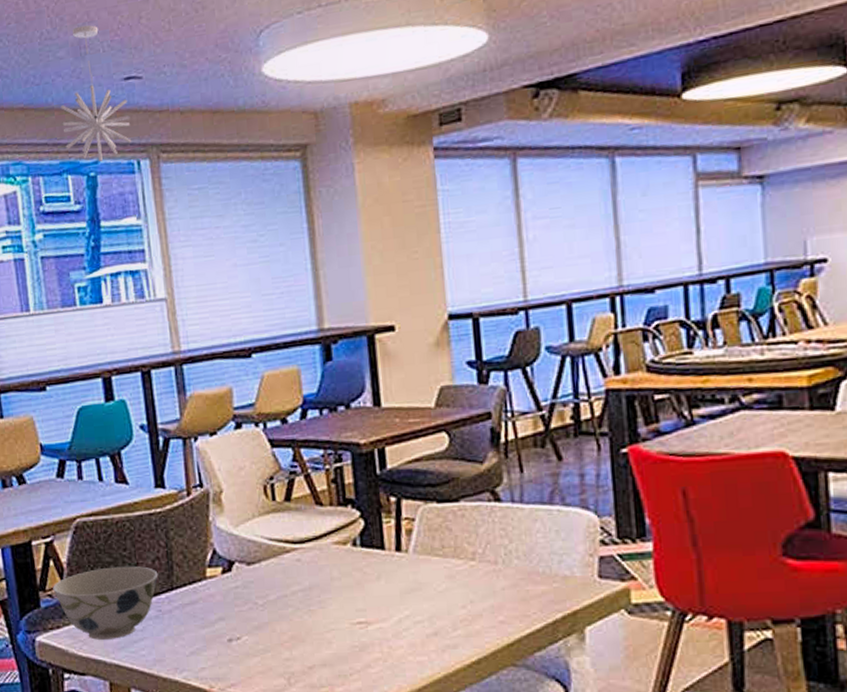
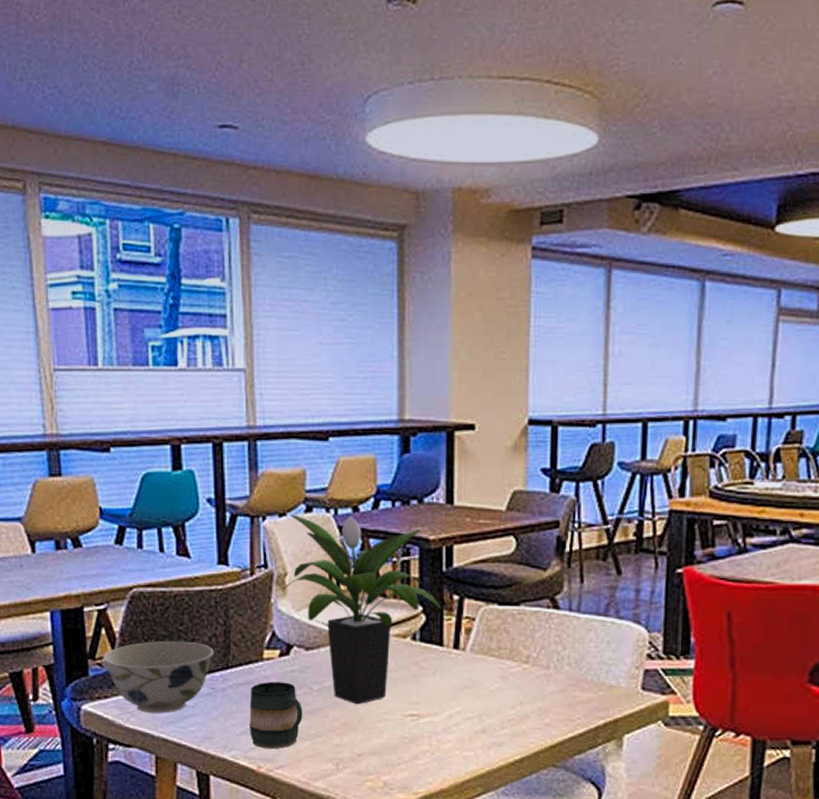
pendant light: present [60,25,132,162] -> none [146,59,222,213]
mug: none [196,599,250,667] -> present [249,681,303,749]
potted plant: none [218,428,380,615] -> present [281,514,442,704]

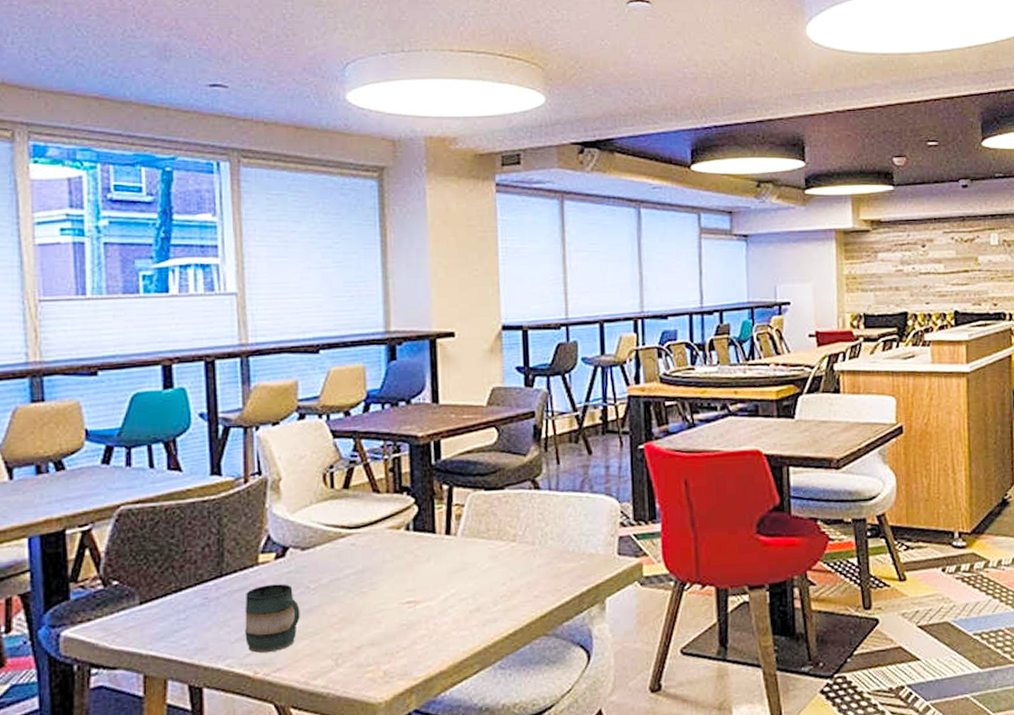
bowl: present [103,640,214,713] -> none [86,554,207,631]
potted plant: present [281,514,442,704] -> none [275,420,433,597]

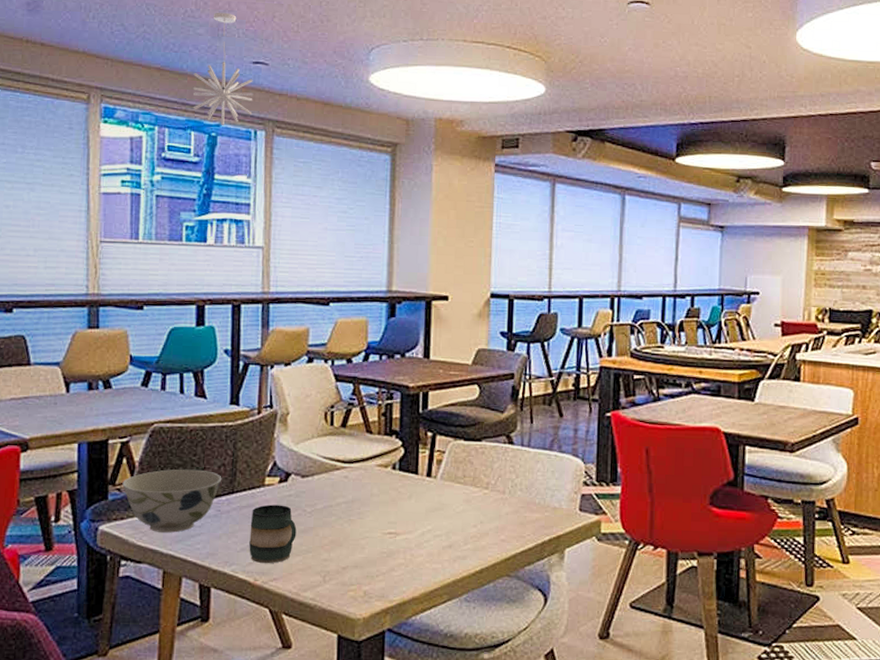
bowl: none [86,554,207,631] -> present [122,469,222,533]
pendant light: none [138,30,213,158] -> present [192,12,254,125]

